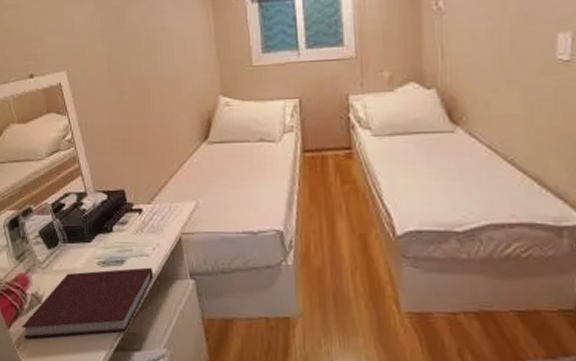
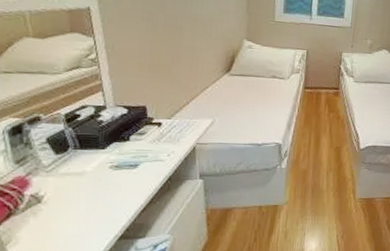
notebook: present [22,267,154,339] -> none [14,170,166,236]

